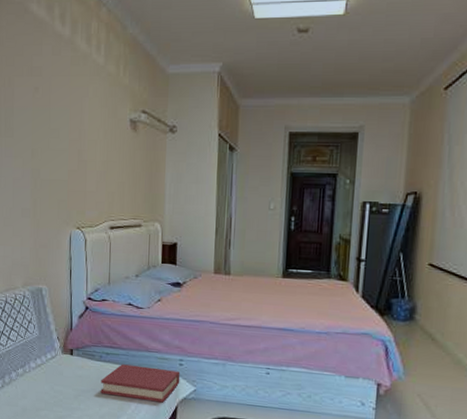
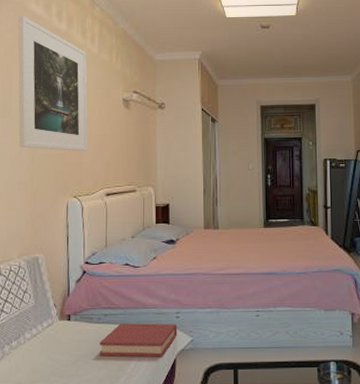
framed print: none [19,18,92,179] -> present [18,15,88,152]

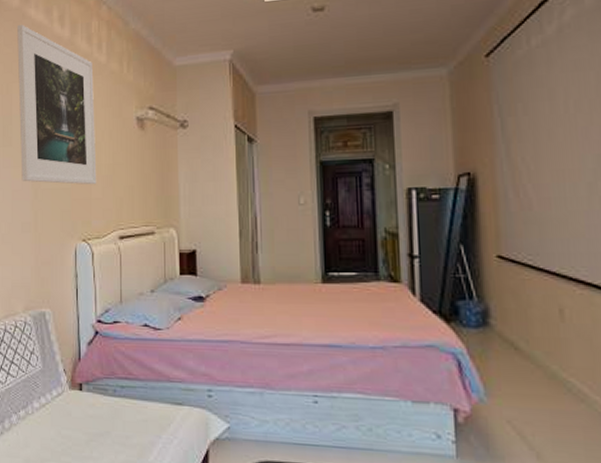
hardback book: present [99,323,178,357] -> none [116,399,210,446]

